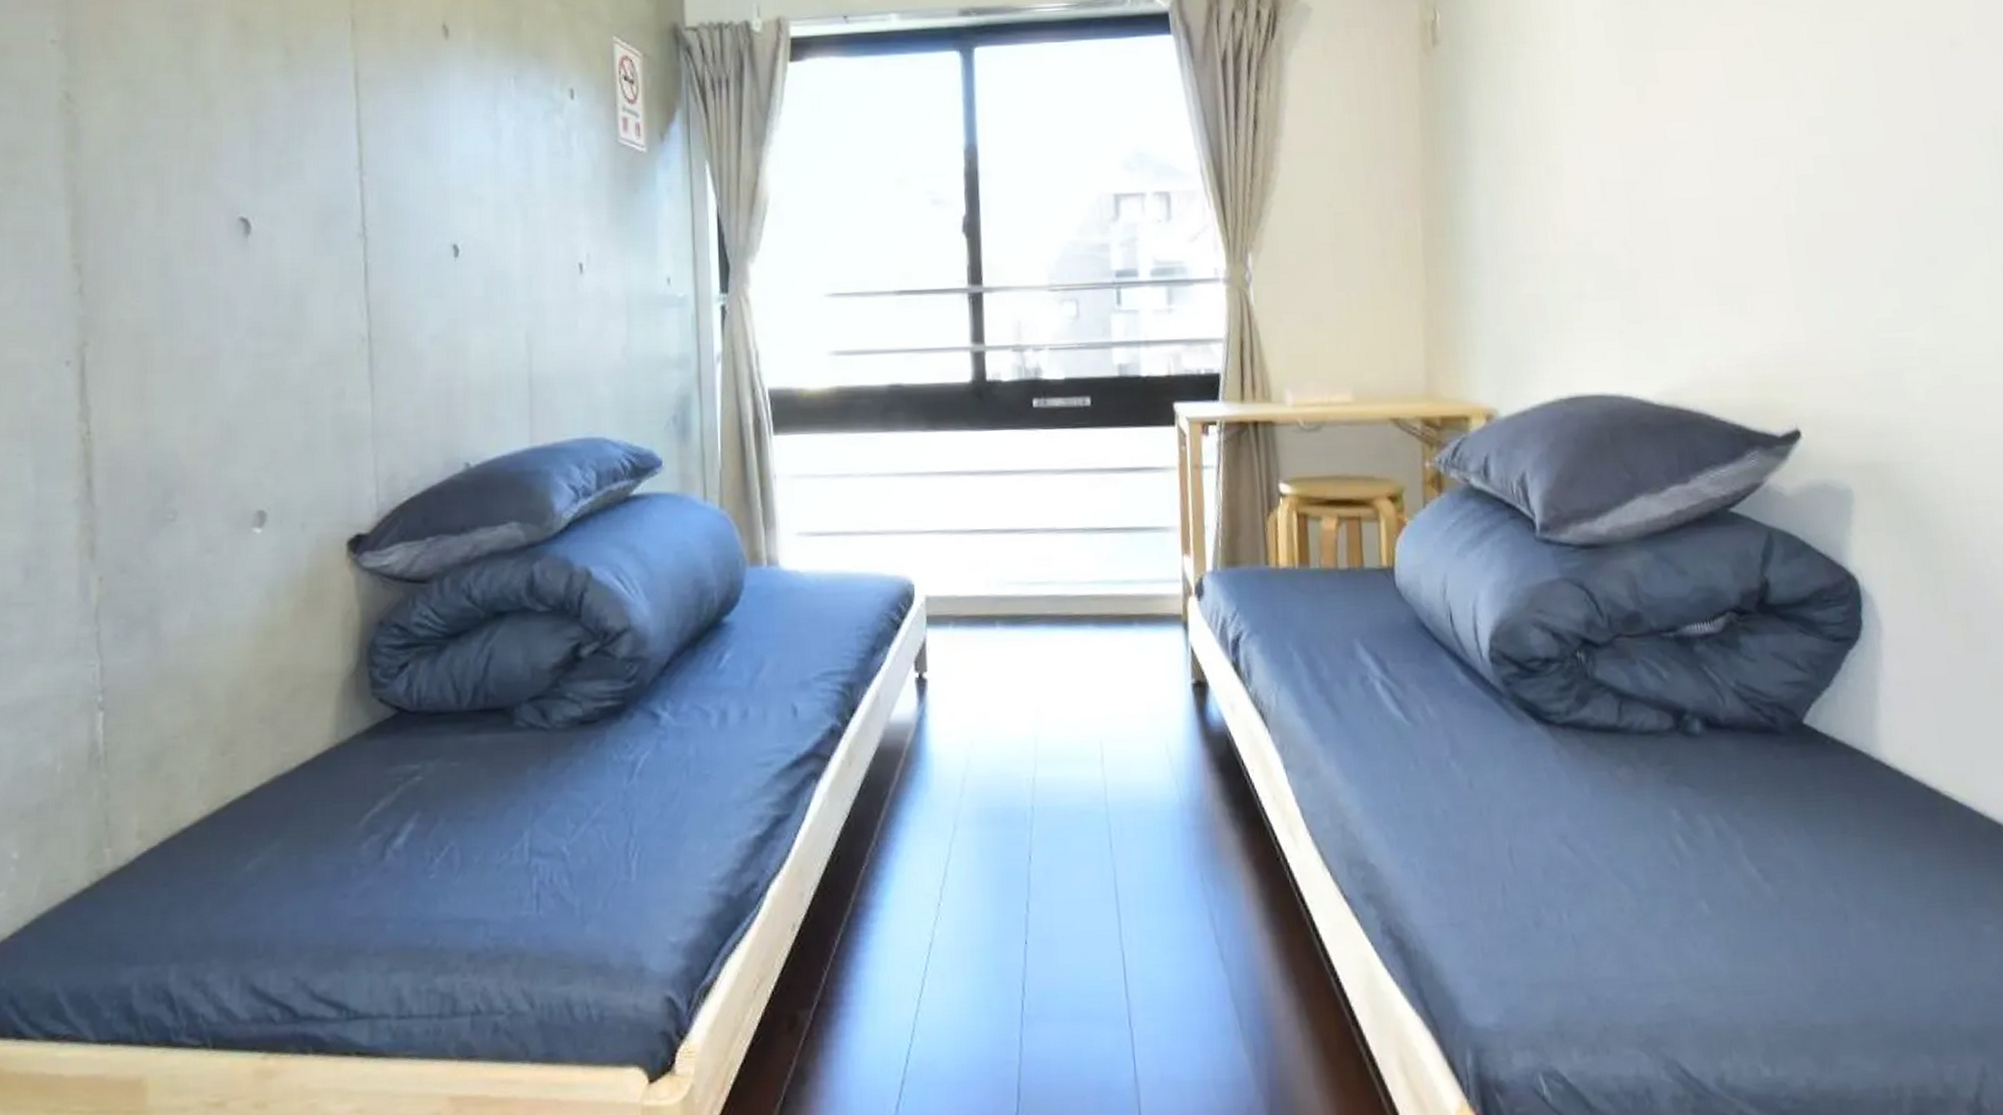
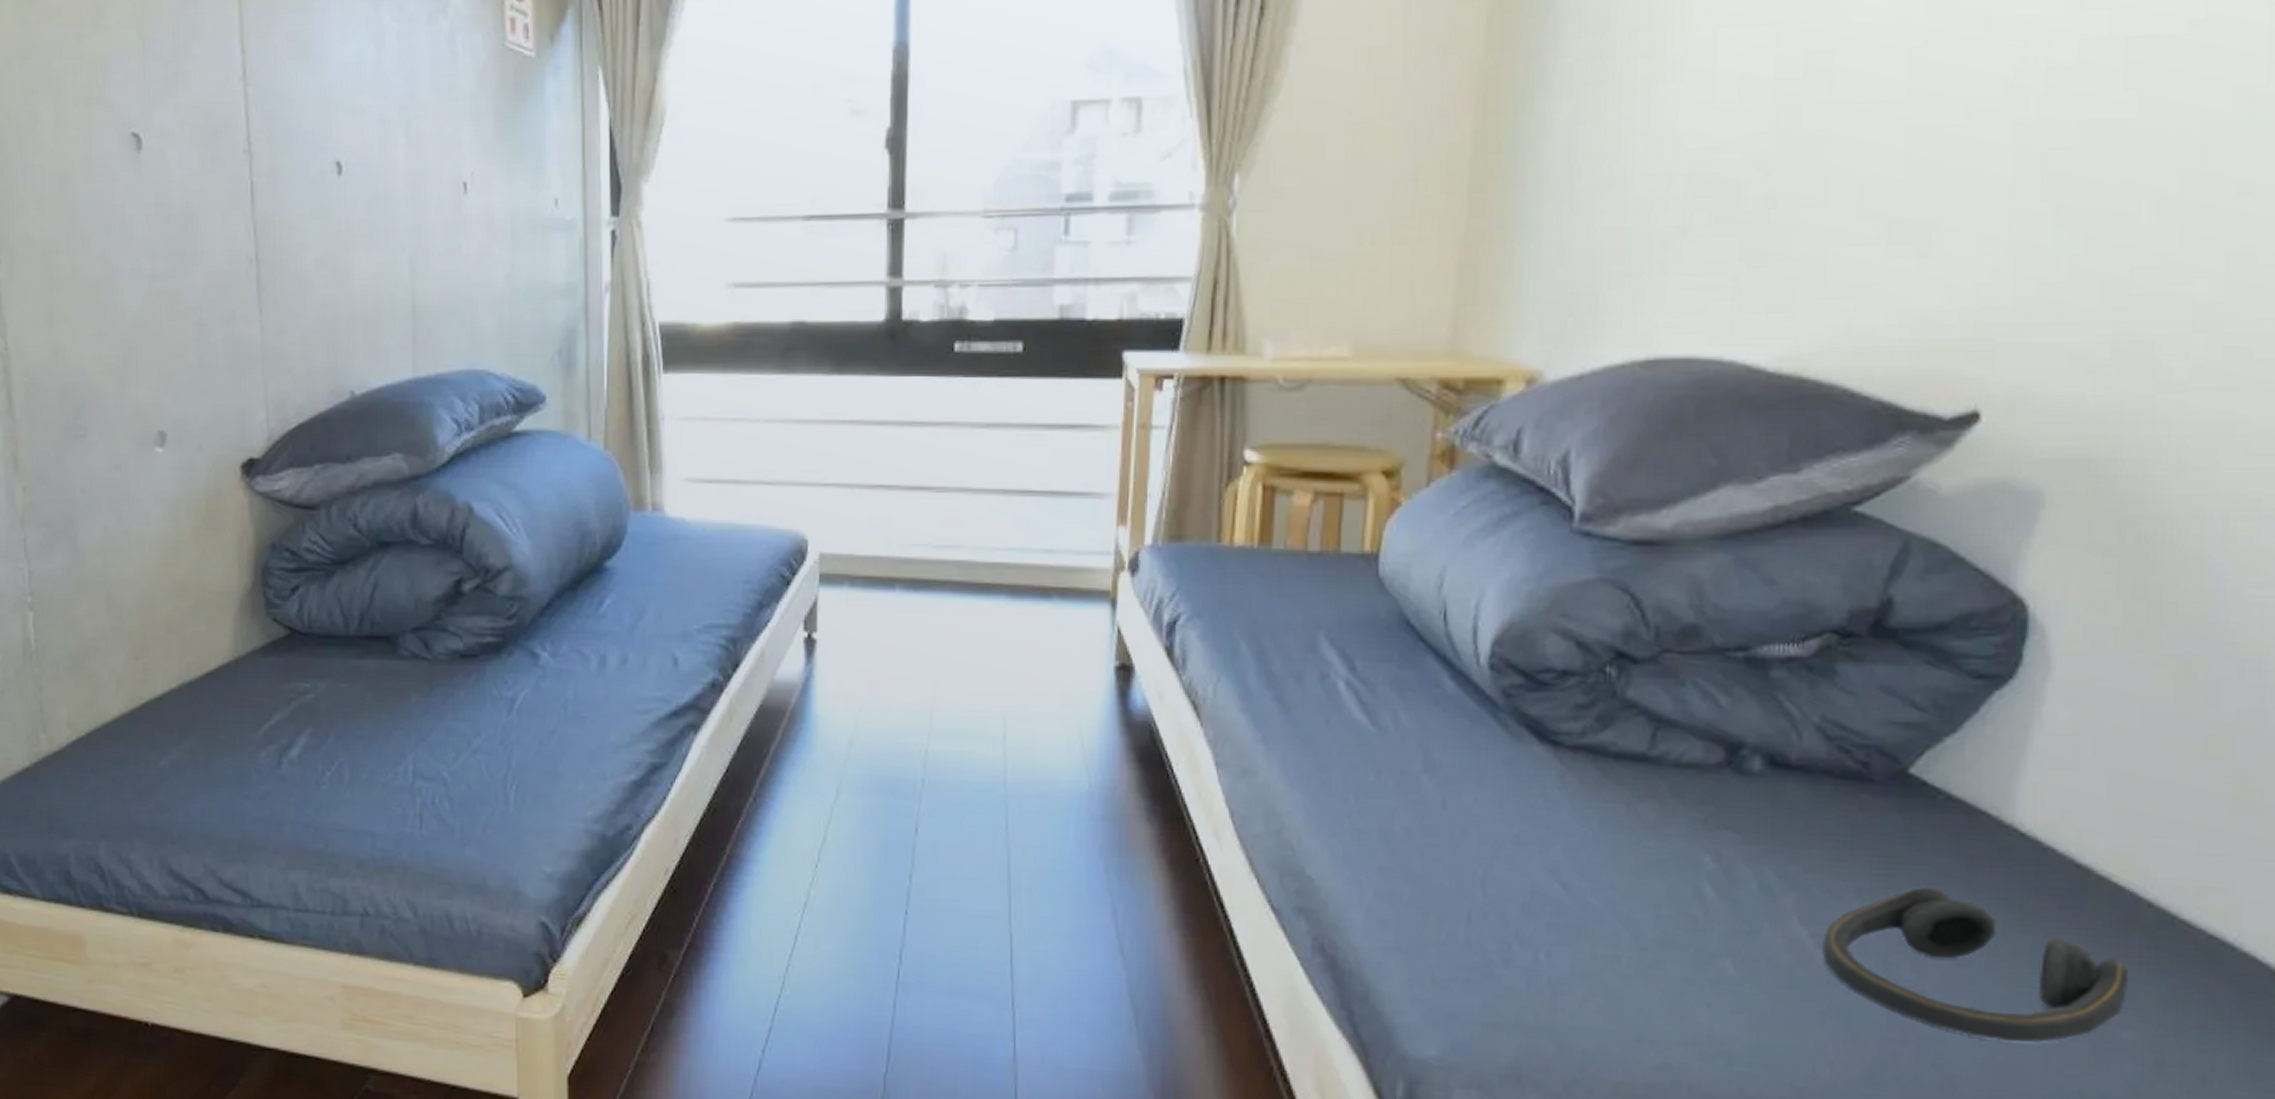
headphones: none [1768,820,1982,946] -> present [1822,888,2128,1042]

